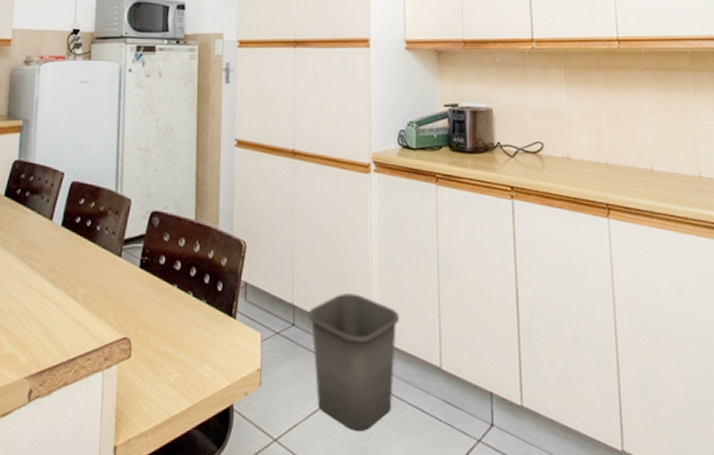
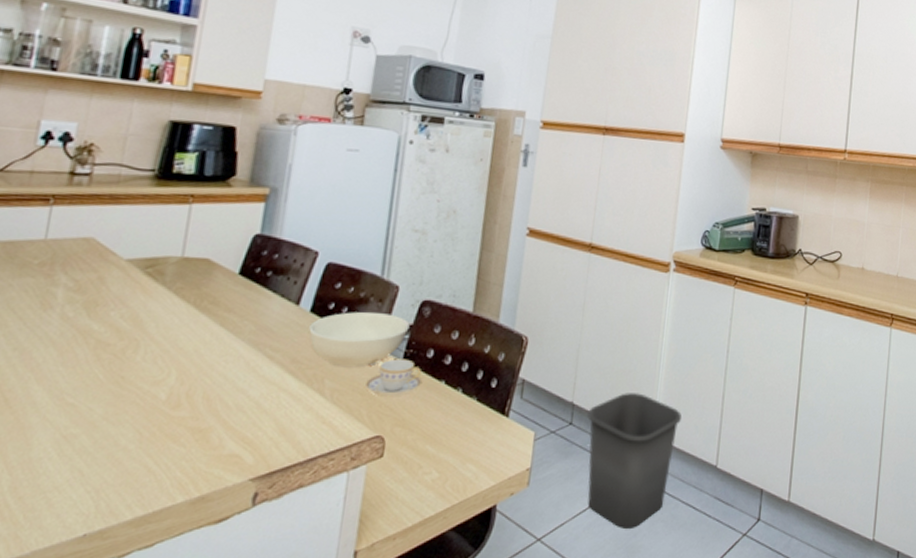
bowl: none [62,223,143,275] -> present [308,311,410,368]
teacup: none [110,266,158,301] -> present [364,358,423,397]

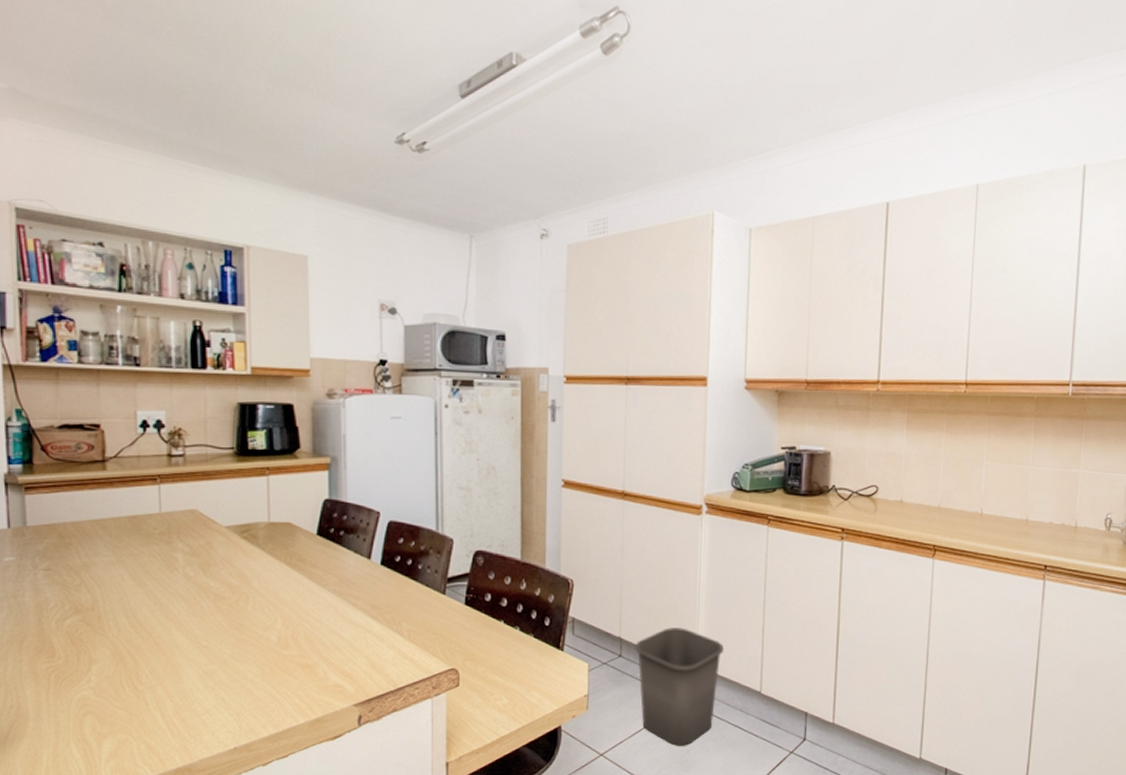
bowl: present [308,311,410,368] -> none [382,562,467,612]
teacup: present [364,358,423,397] -> none [435,602,485,636]

